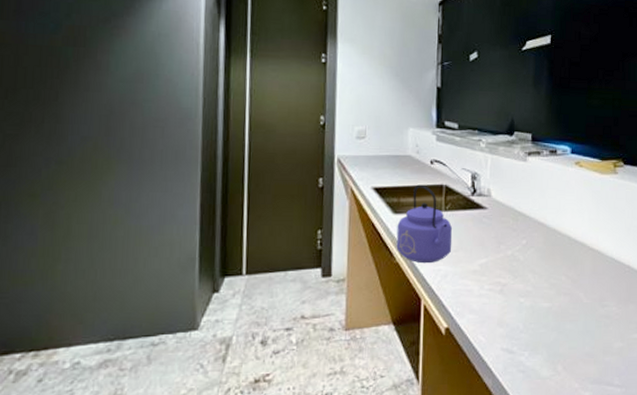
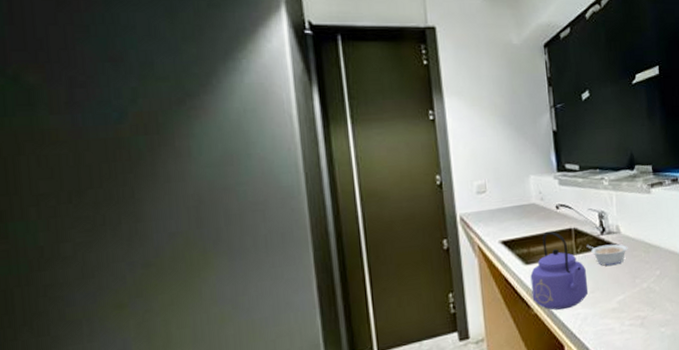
legume: none [455,203,497,227] -> present [586,244,628,266]

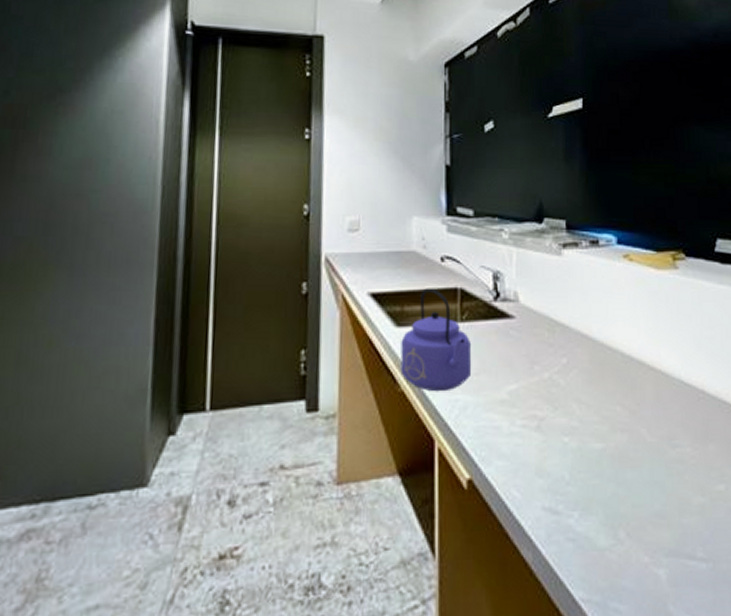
legume: present [586,244,628,266] -> none [474,312,528,342]

